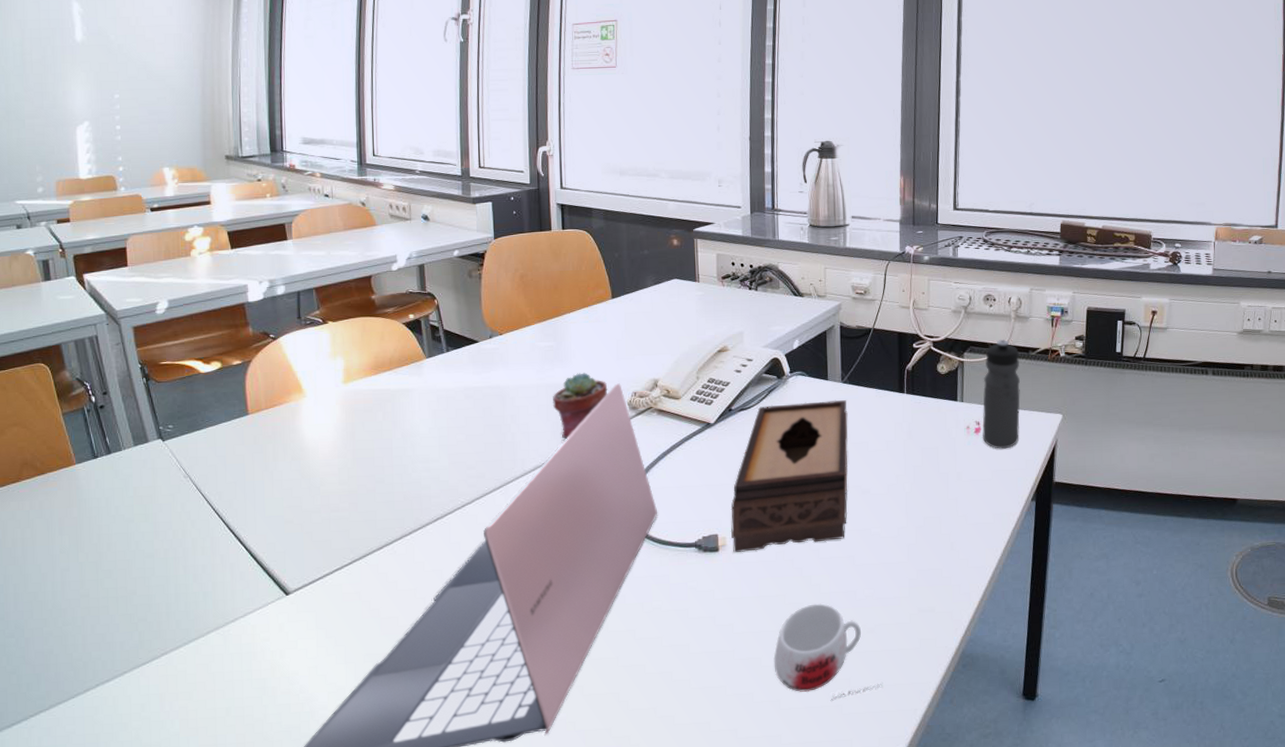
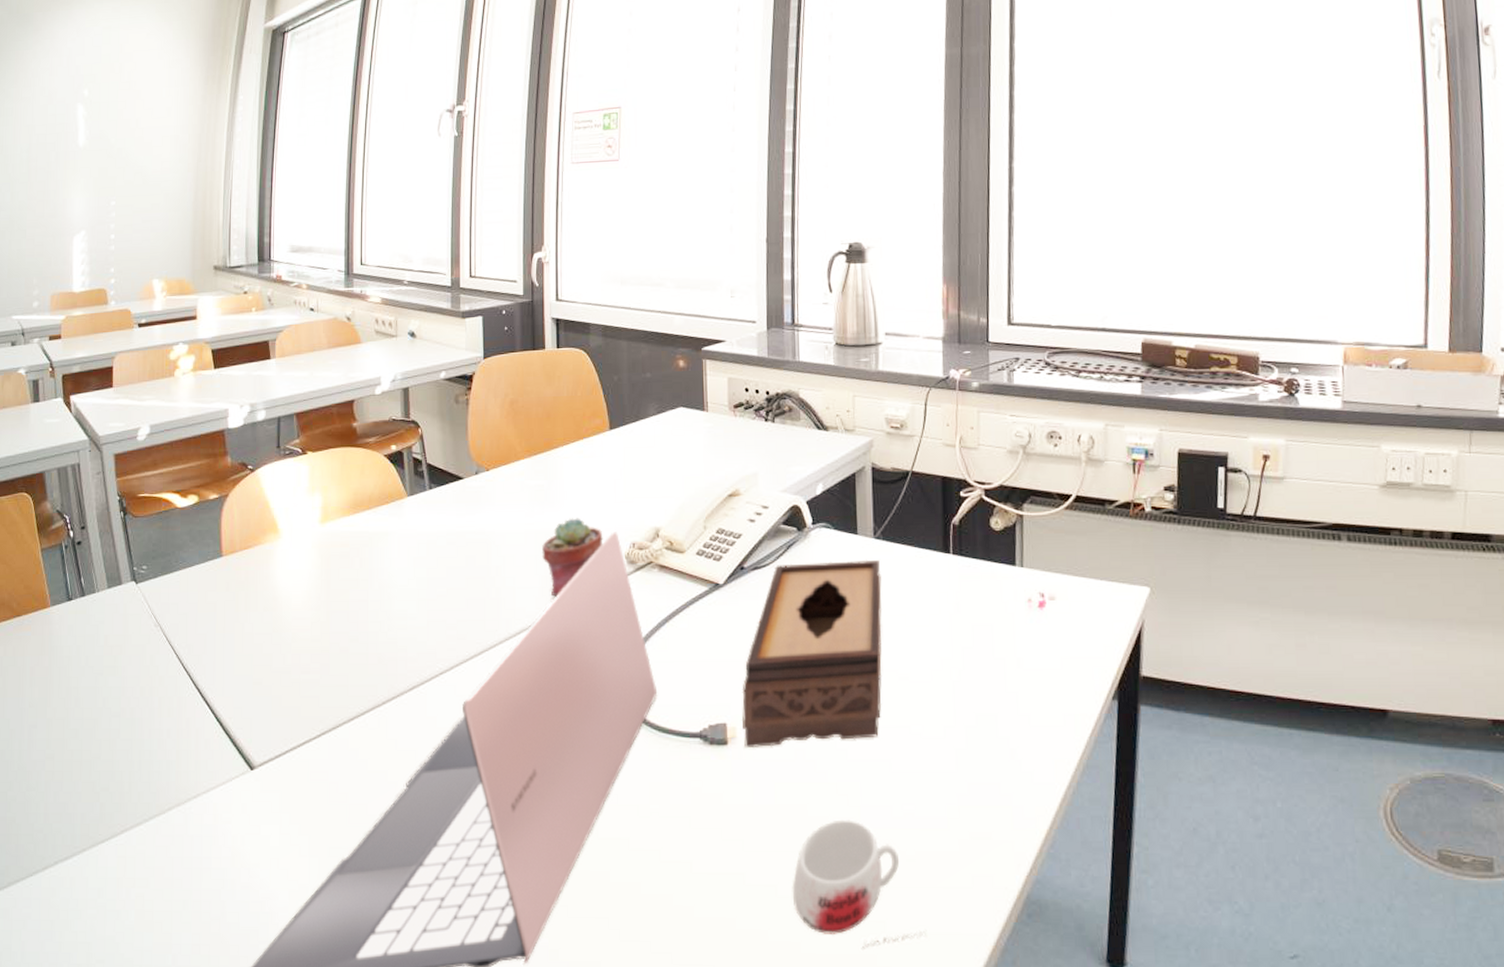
water bottle: present [982,339,1021,449] -> none [1047,487,1096,630]

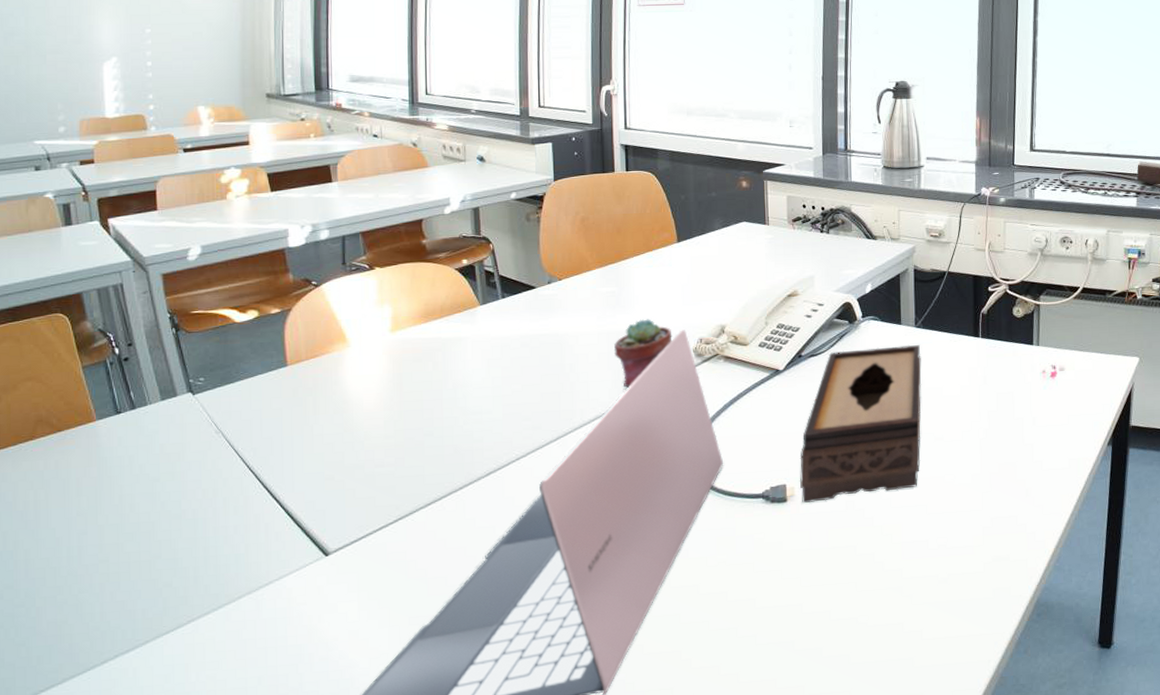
mug: present [792,819,927,949] -> none [843,554,956,654]

